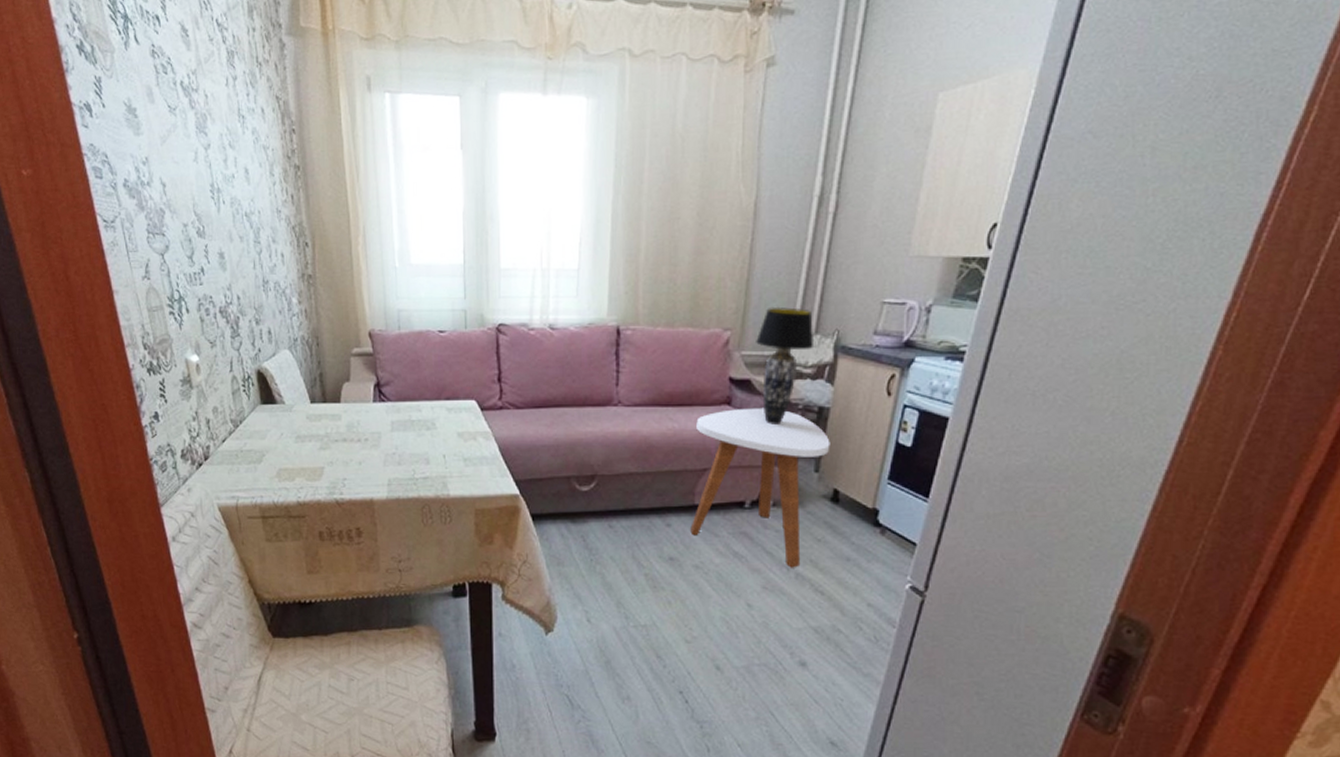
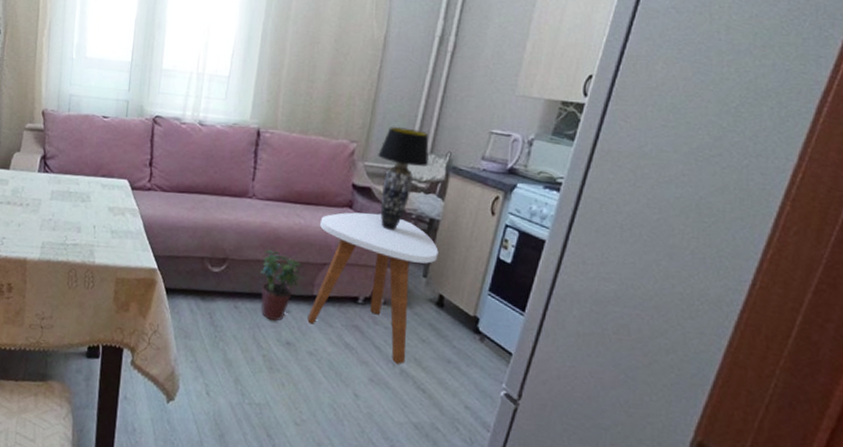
potted plant: none [634,460,681,537] -> present [260,250,302,321]

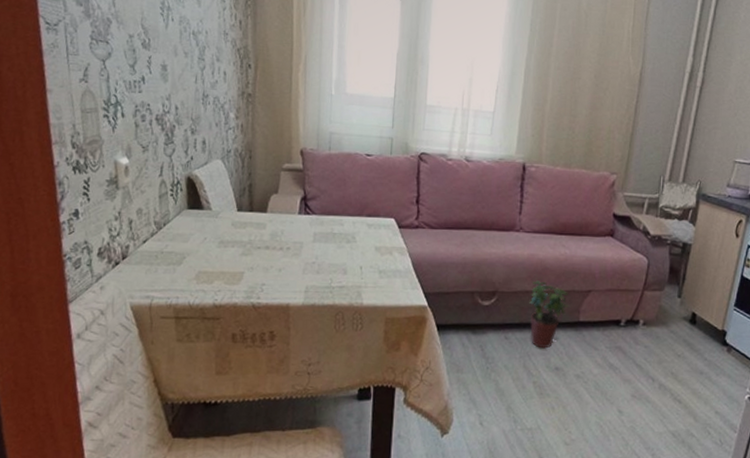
side table: present [307,212,439,365] -> none [574,240,691,379]
table lamp: present [378,126,429,230] -> none [636,157,682,256]

